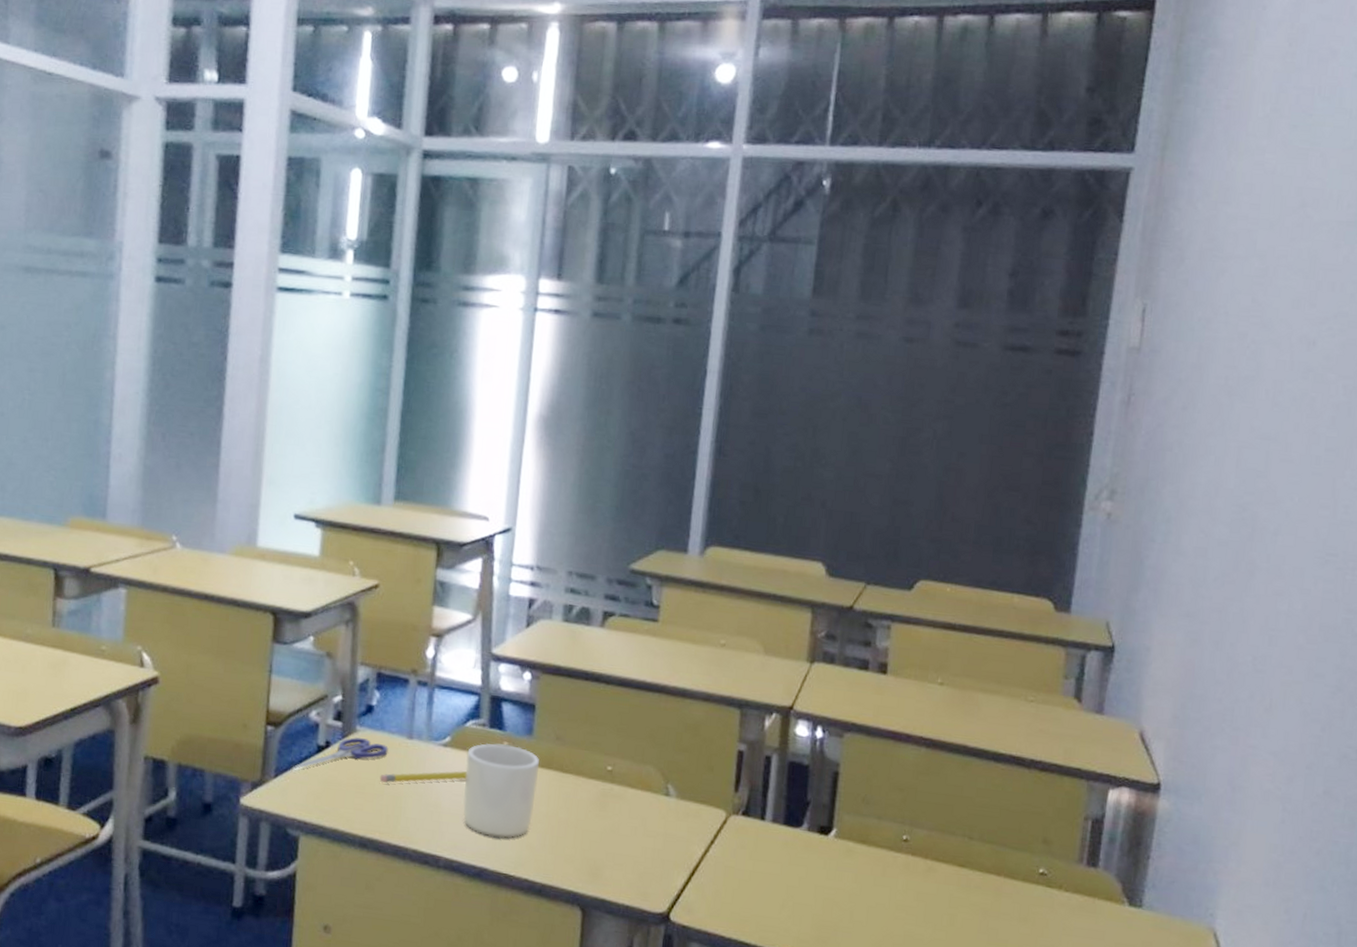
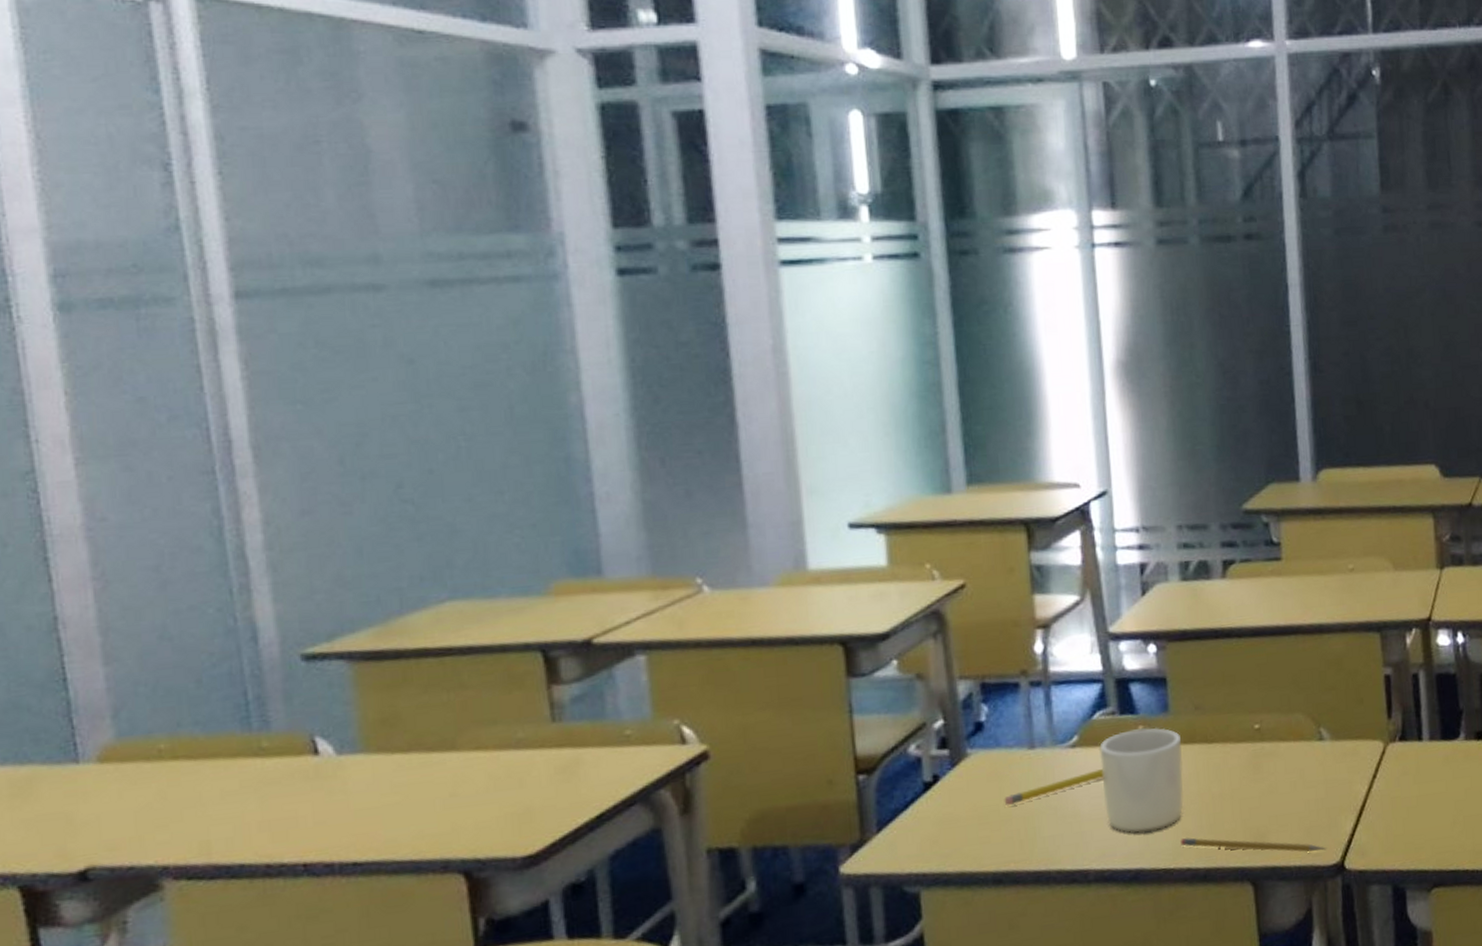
scissors: present [291,737,389,770] -> none [896,761,1009,818]
pencil: none [523,851,656,898] -> present [1181,837,1327,853]

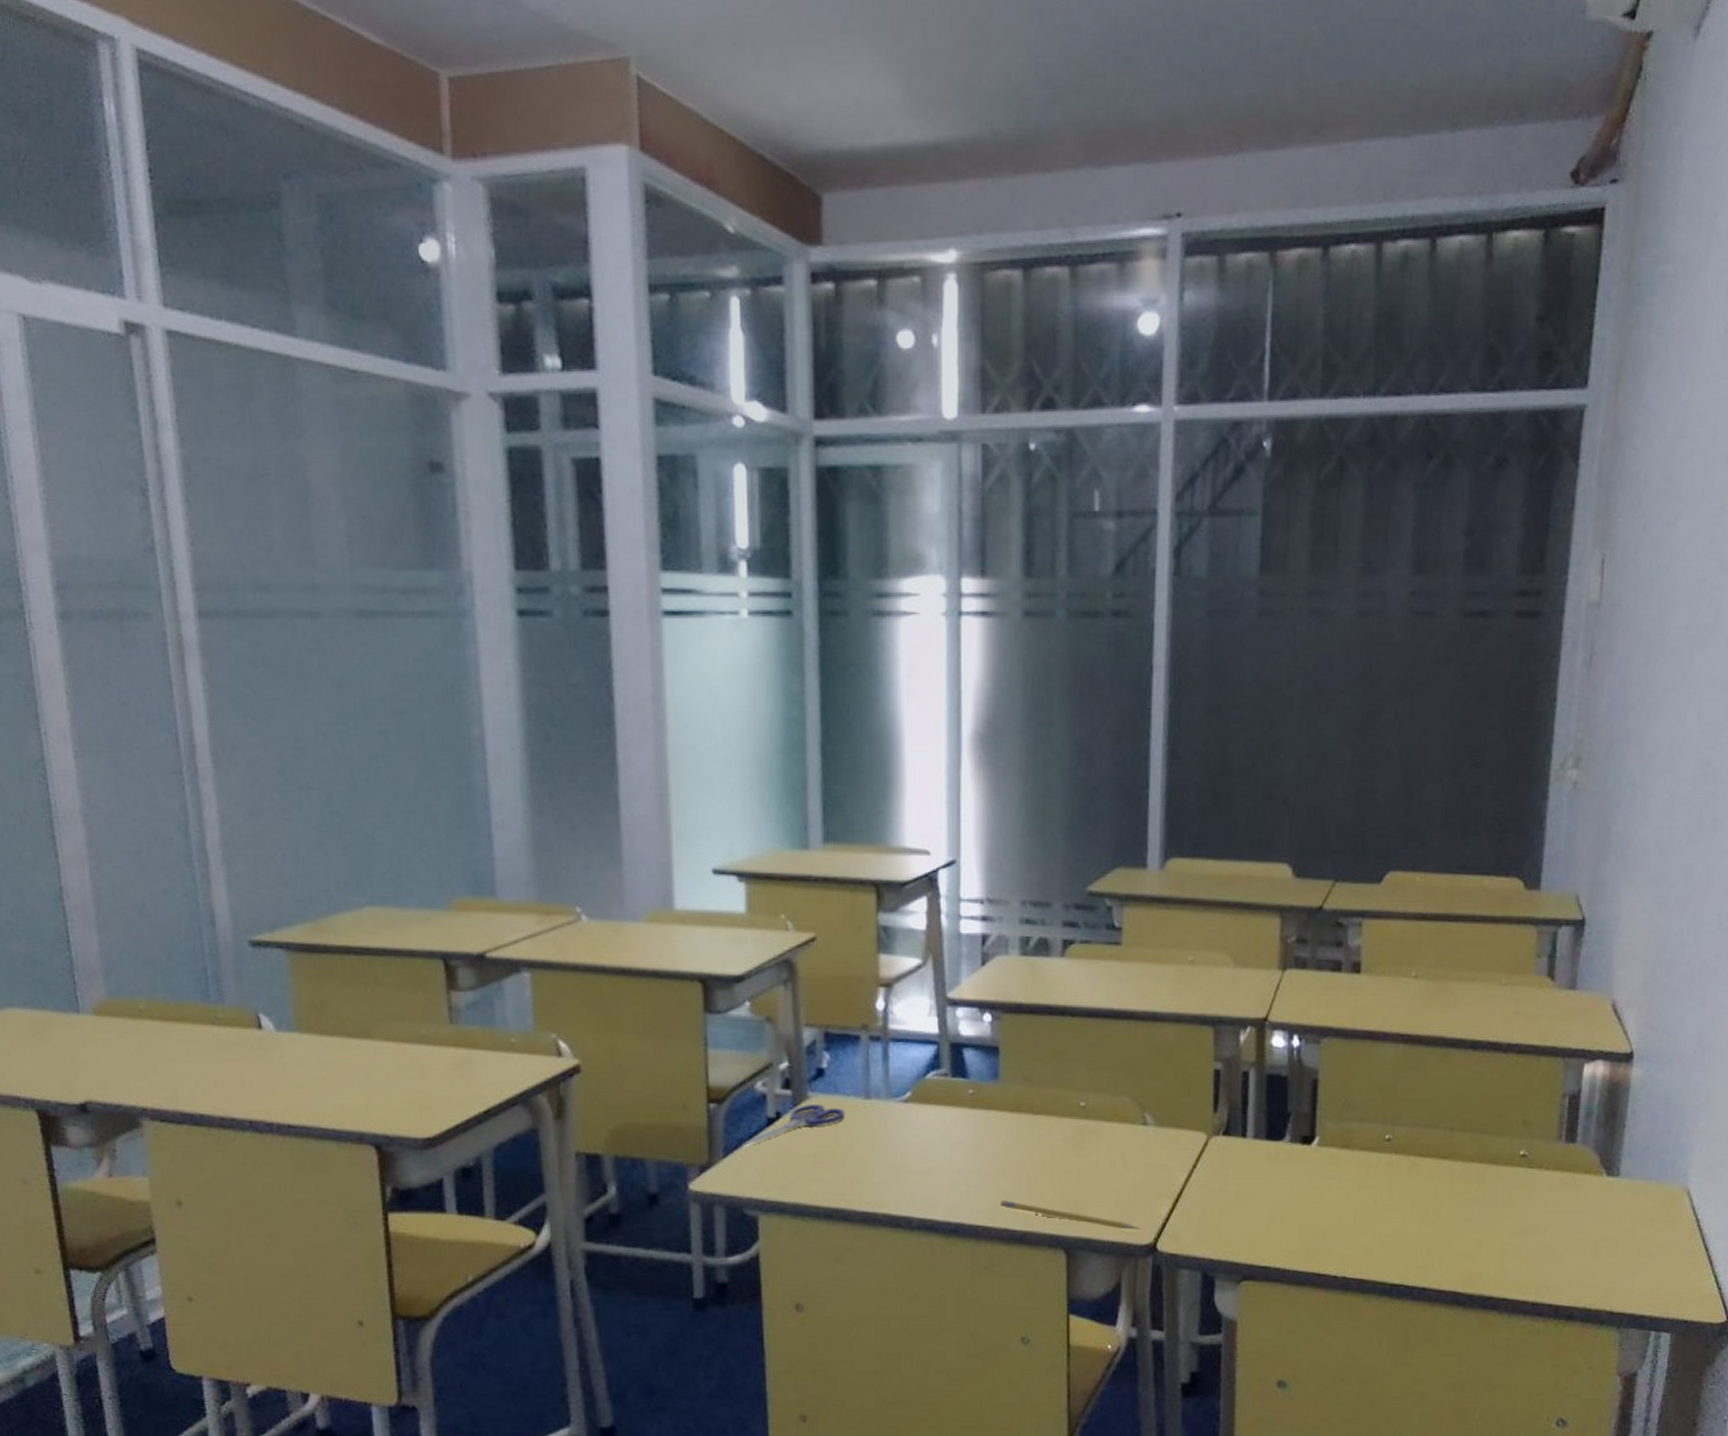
scissors: none [896,761,1009,818] -> present [741,1104,845,1147]
pencil: present [1004,769,1104,806] -> none [839,1126,933,1149]
mug: present [1099,727,1184,833] -> none [930,1093,1009,1191]

